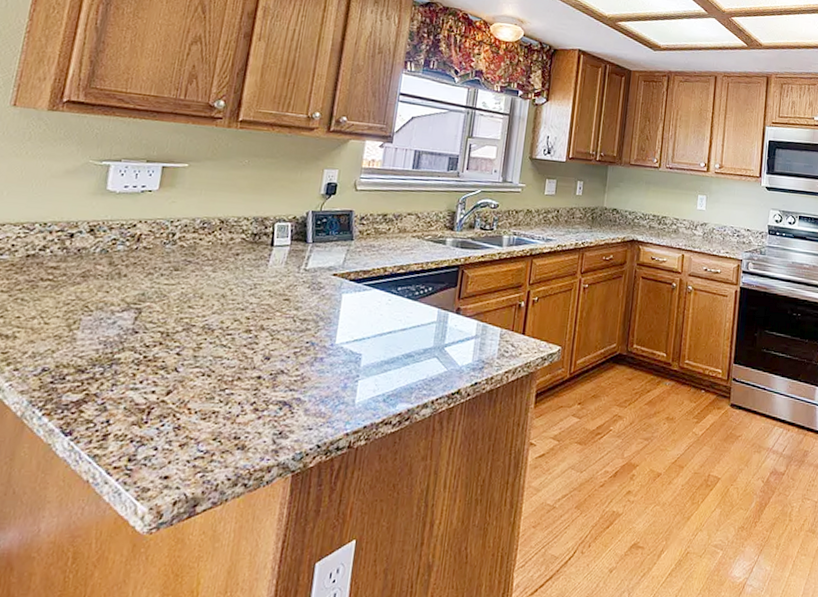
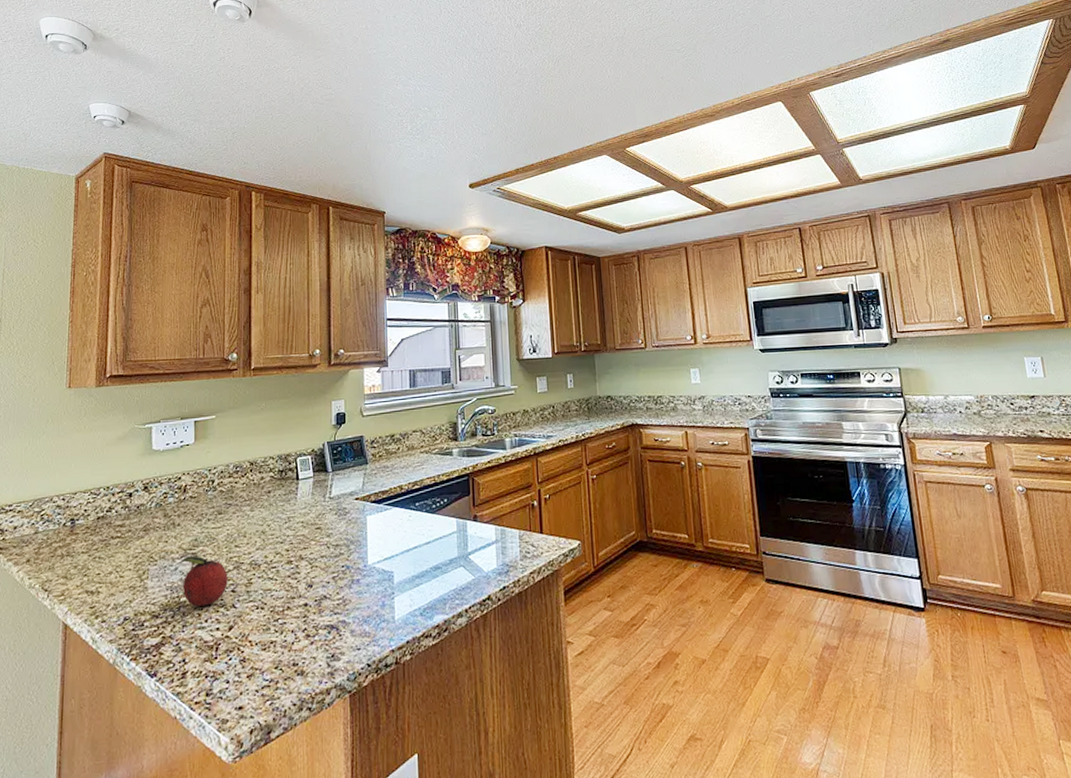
fruit: none [118,310,175,366] -> present [179,555,228,606]

